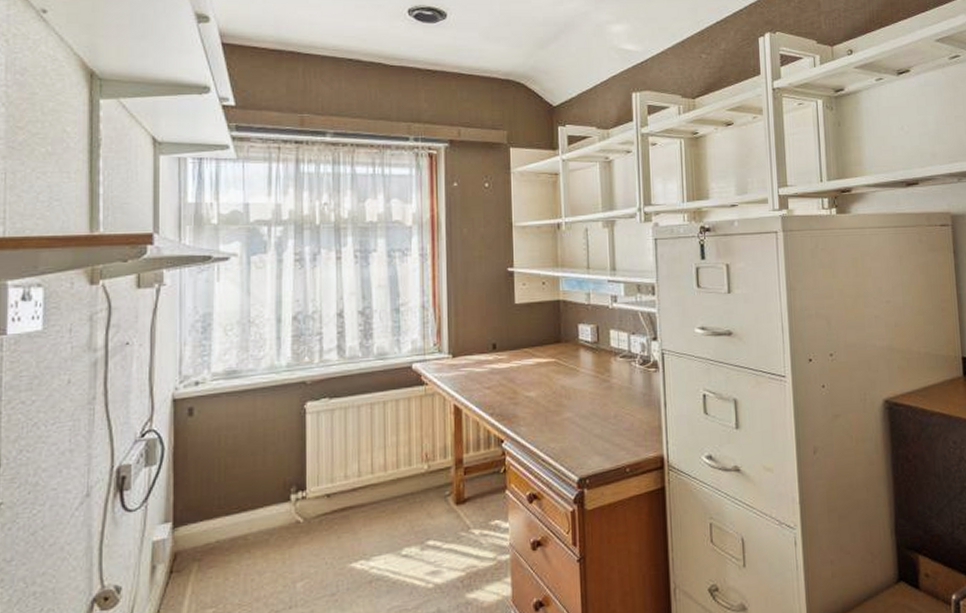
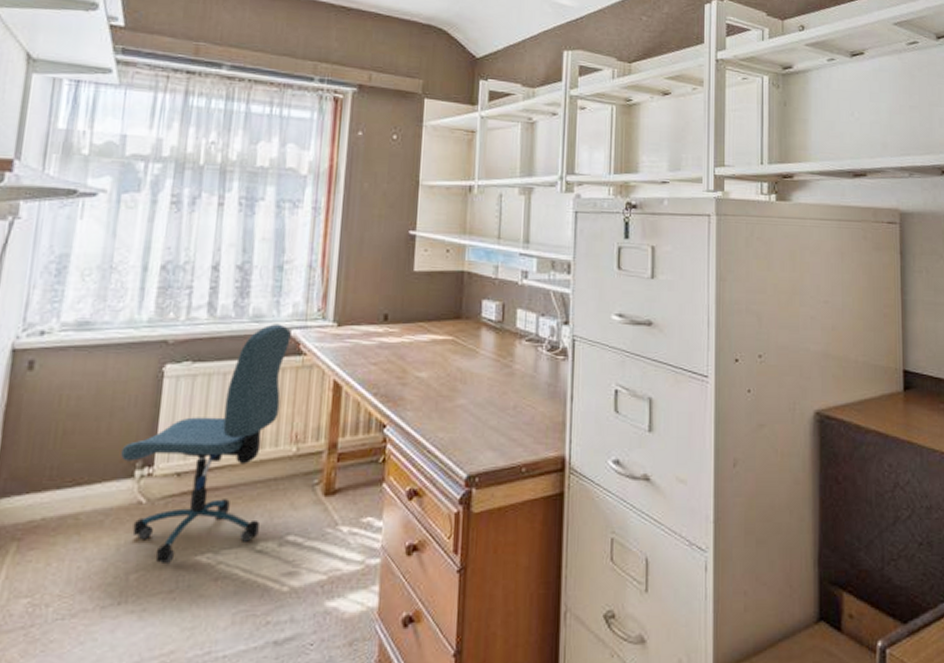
office chair: none [277,359,413,573] -> present [121,324,291,565]

